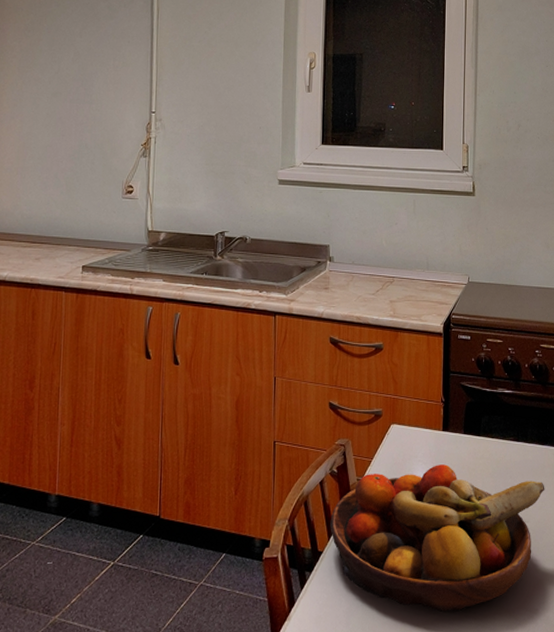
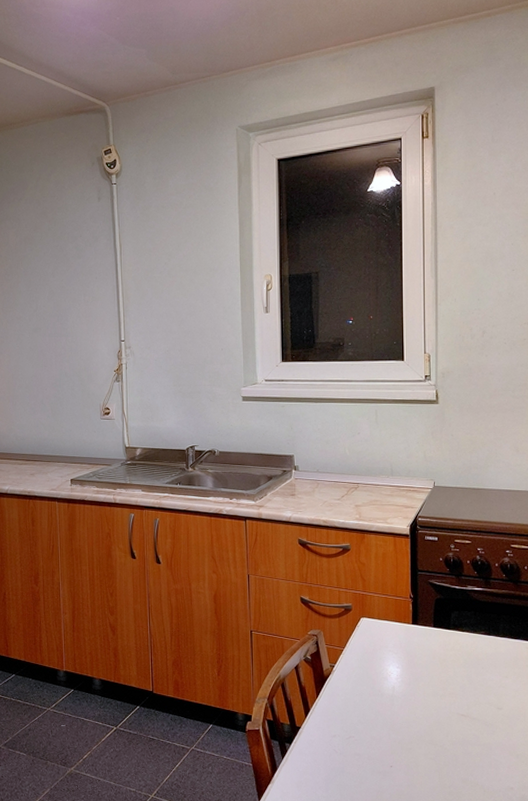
fruit bowl: present [330,464,545,613] -> none [306,655,519,785]

